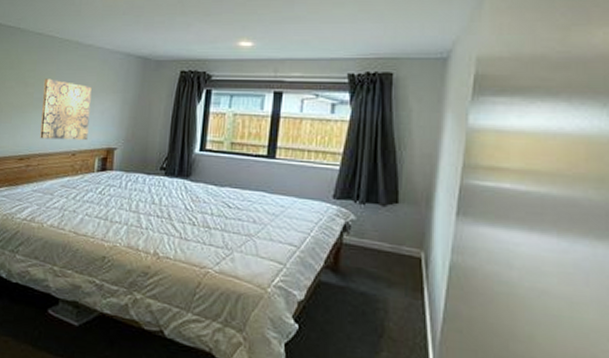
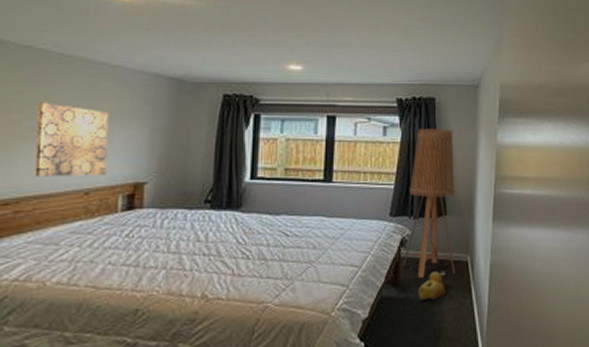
floor lamp: none [343,106,412,270] -> present [402,128,456,278]
rubber duck: none [359,262,392,295] -> present [417,271,446,300]

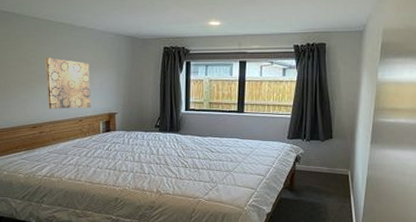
floor lamp: present [402,128,456,278] -> none [296,69,340,186]
rubber duck: present [417,271,446,300] -> none [308,181,330,203]

